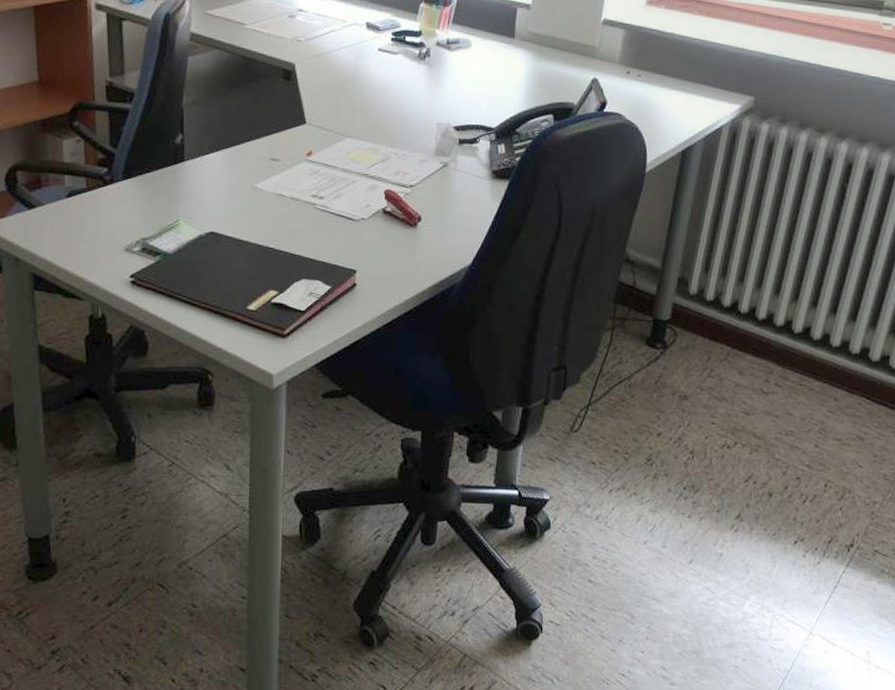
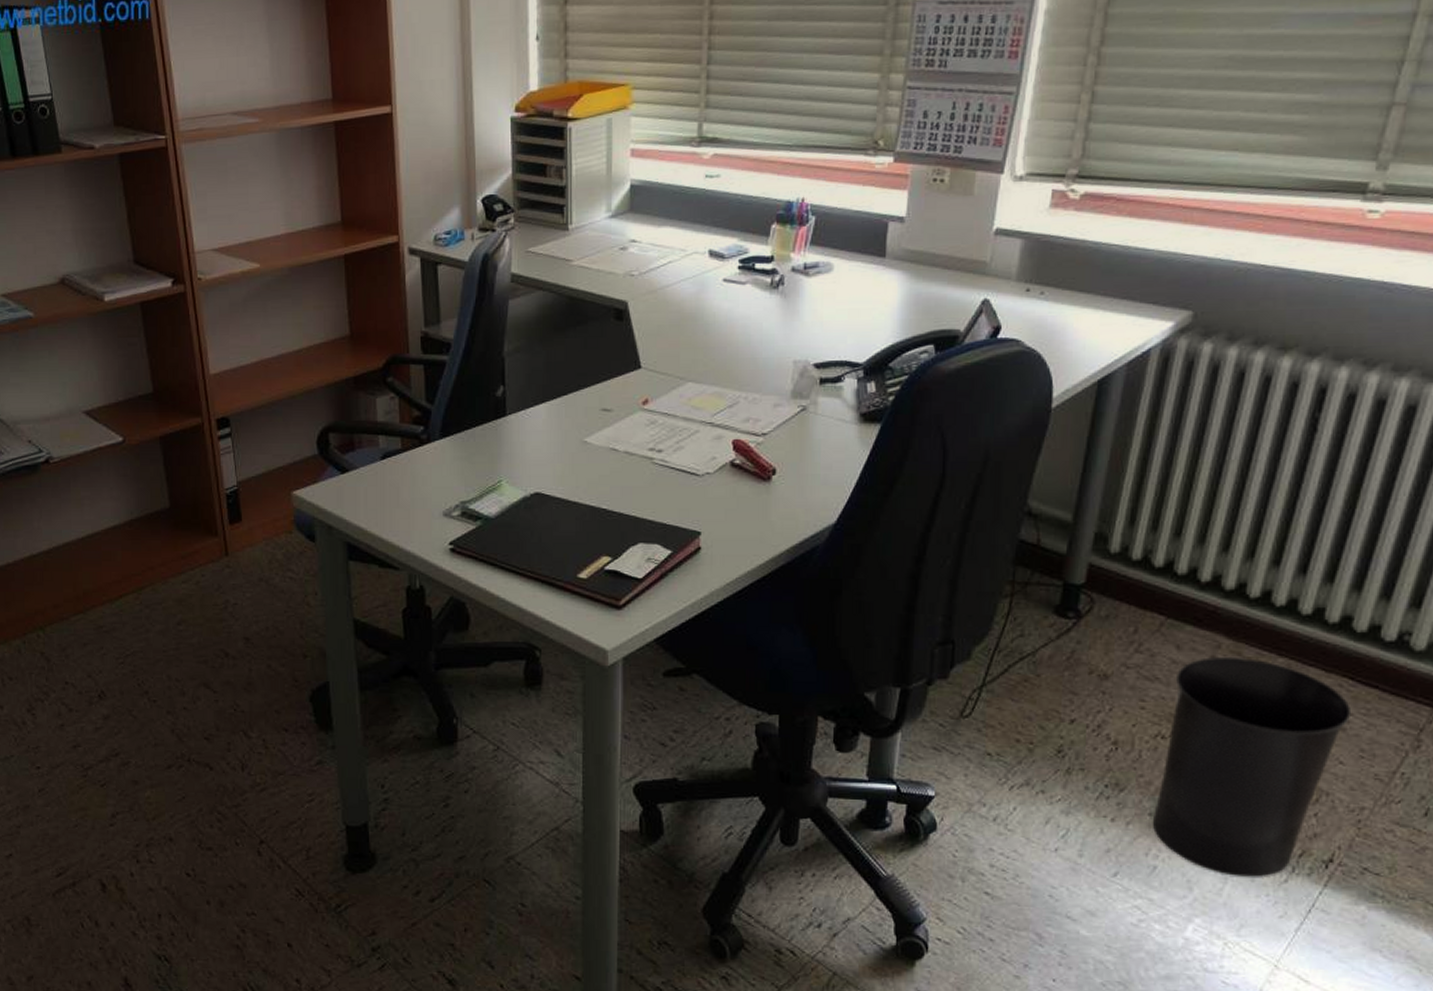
waste bin: none [719,380,868,560] -> present [1152,656,1352,877]

